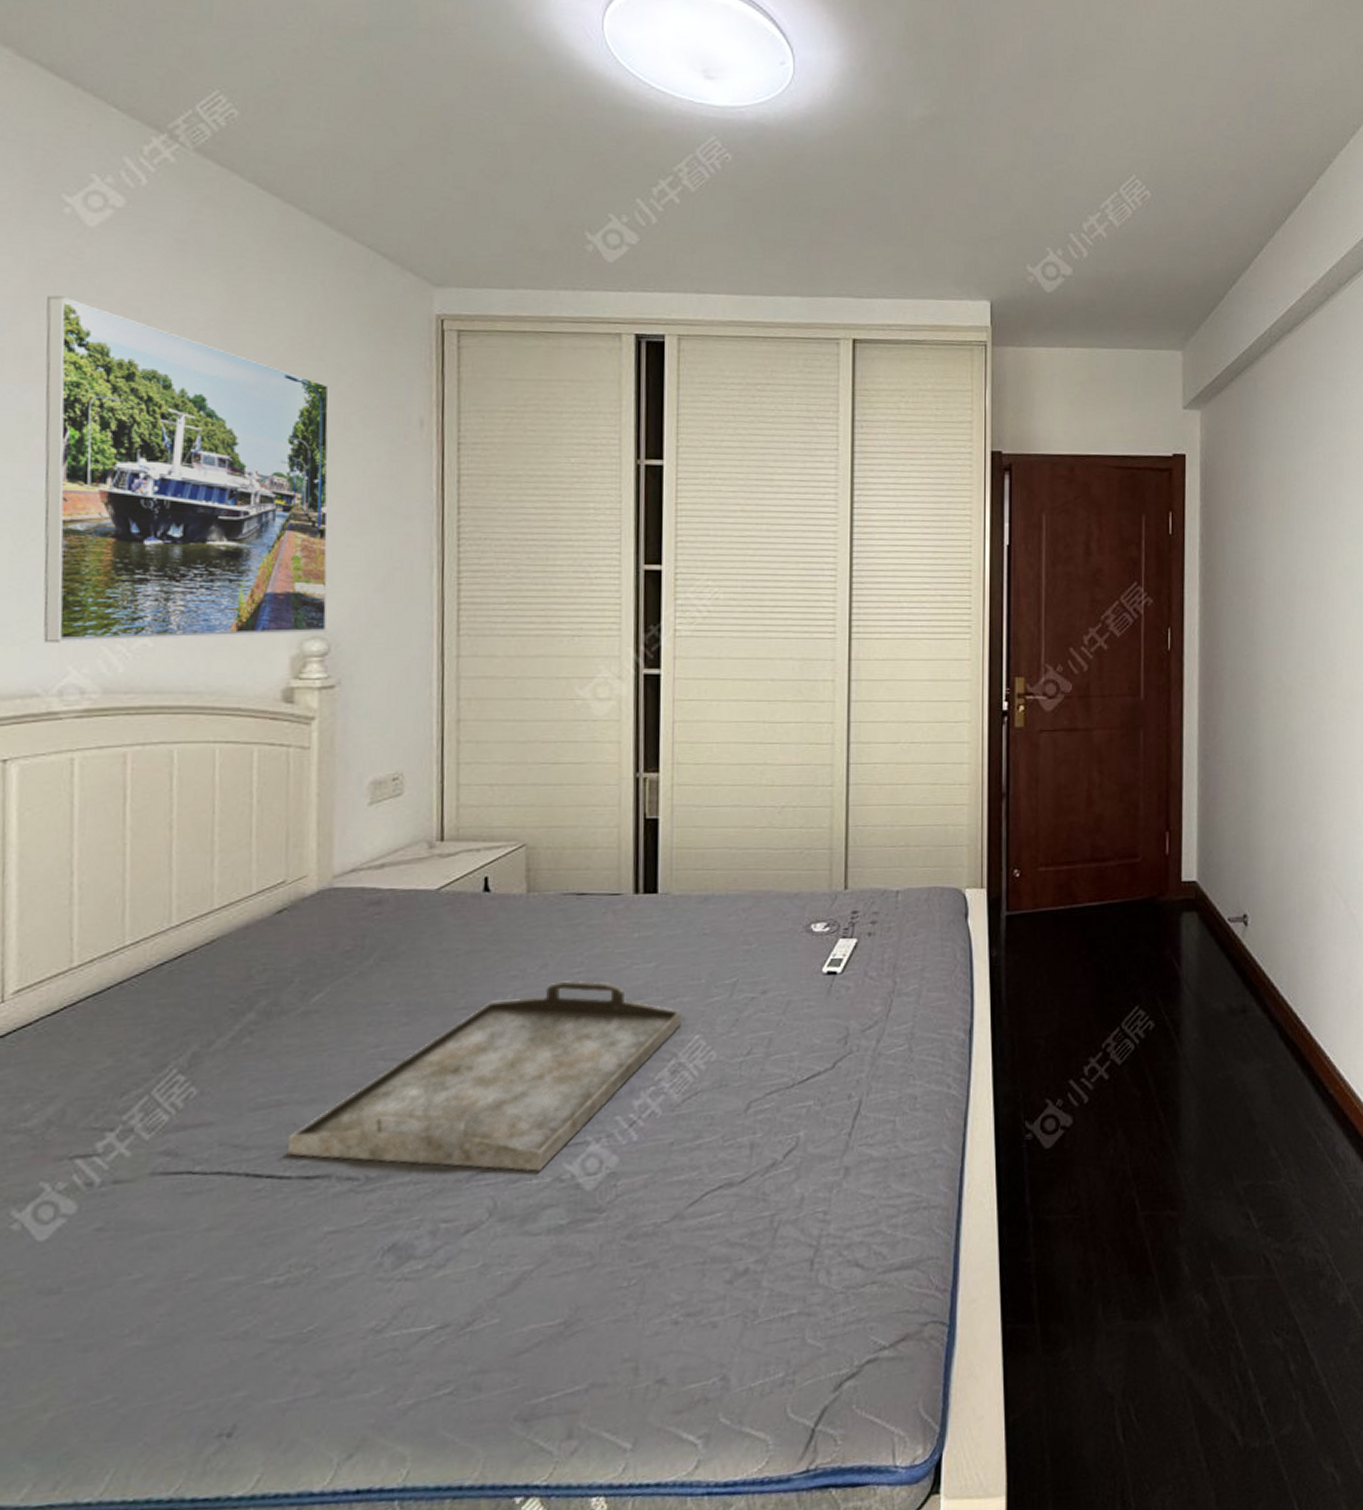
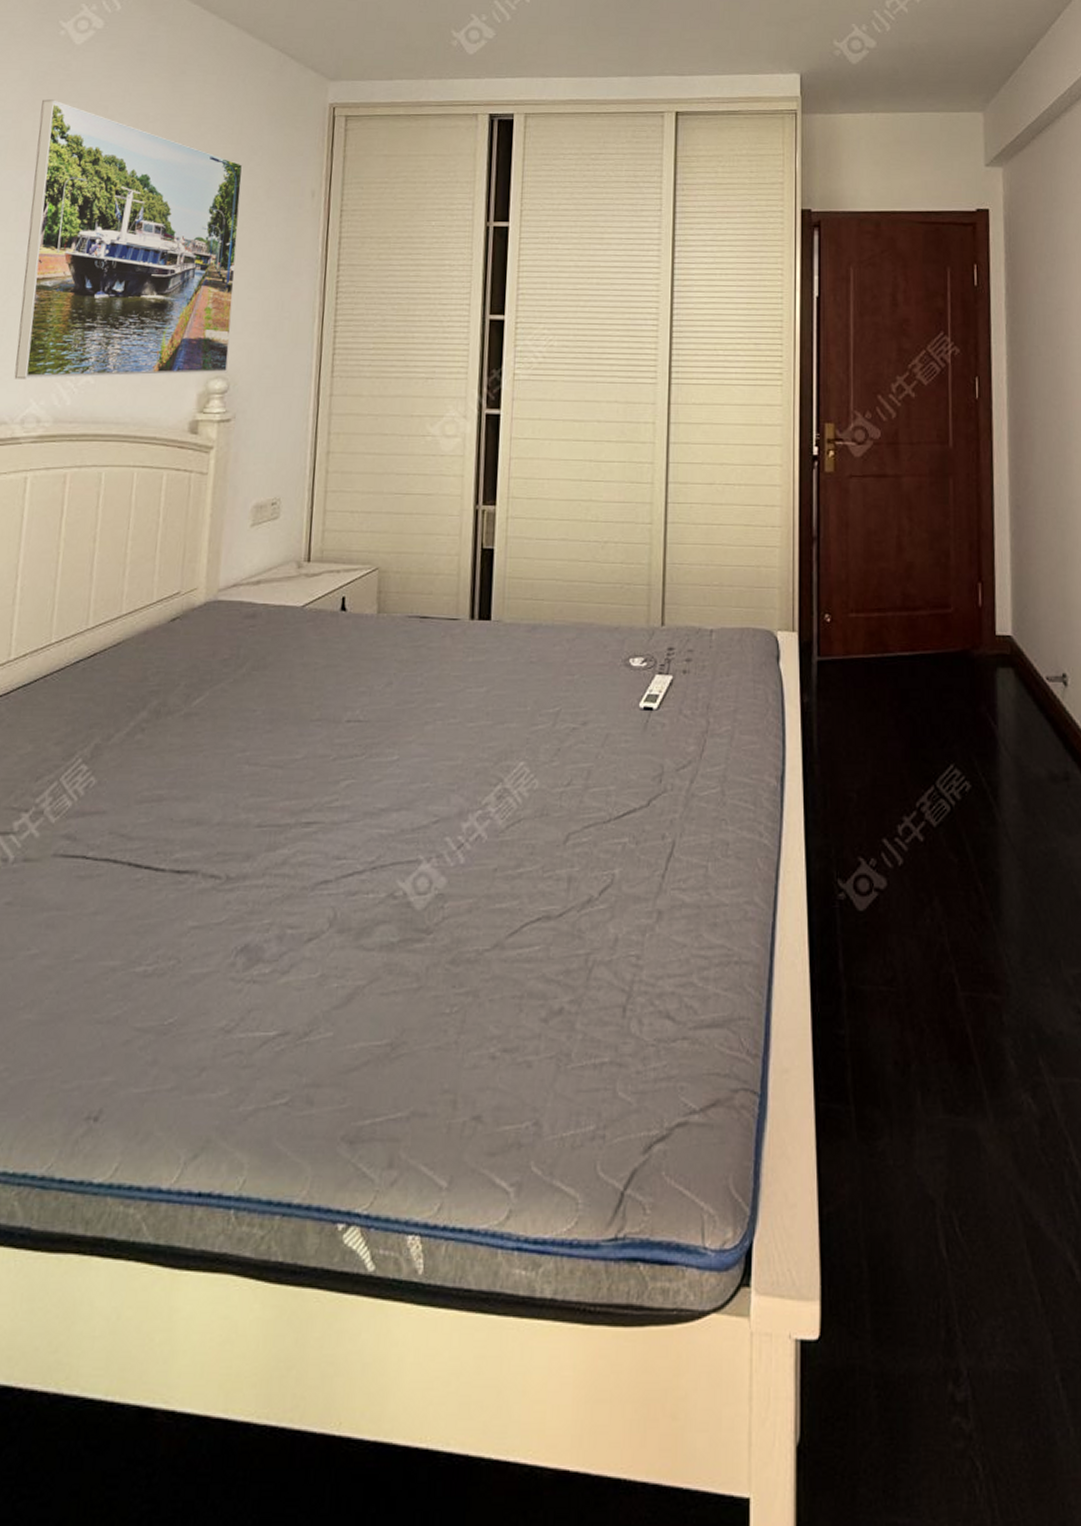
serving tray: present [288,980,683,1172] -> none [164,700,509,886]

